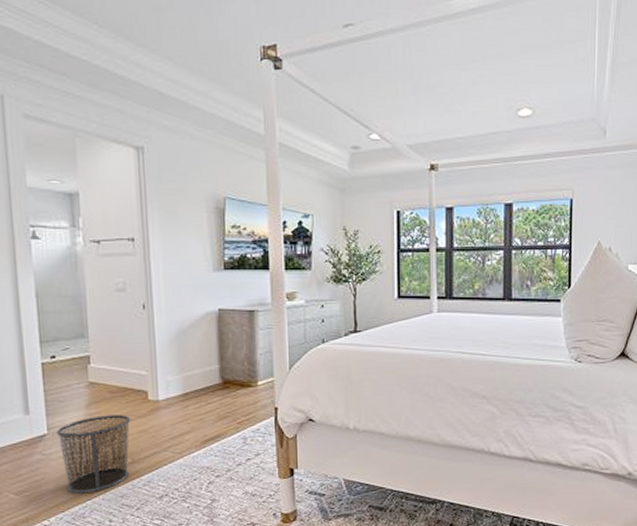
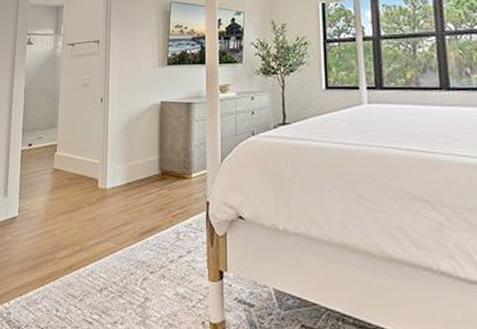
waste bin: present [56,415,131,494] -> none [24,201,83,279]

